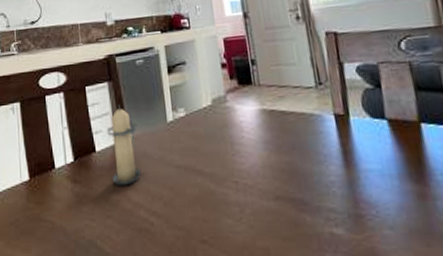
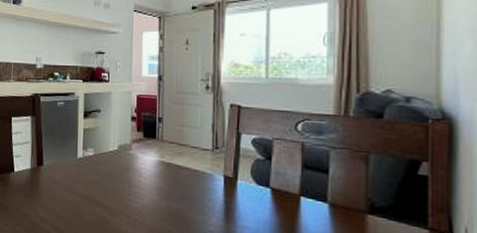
candle: present [106,104,142,186] -> none [25,137,51,203]

